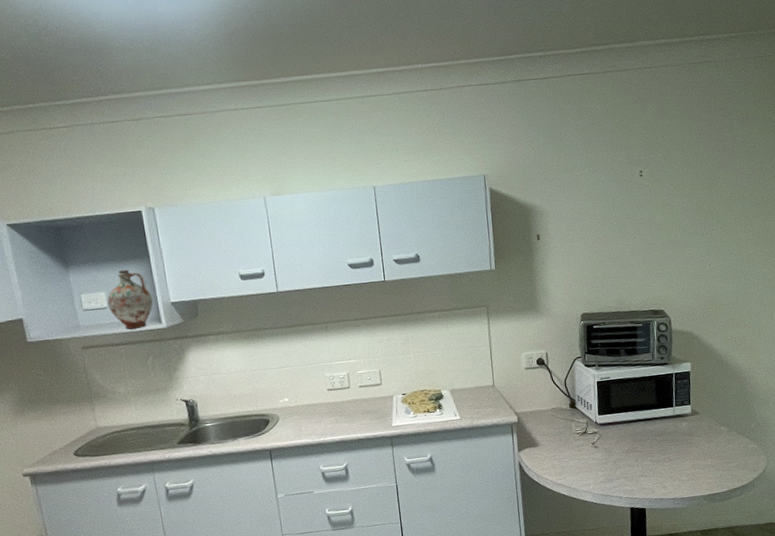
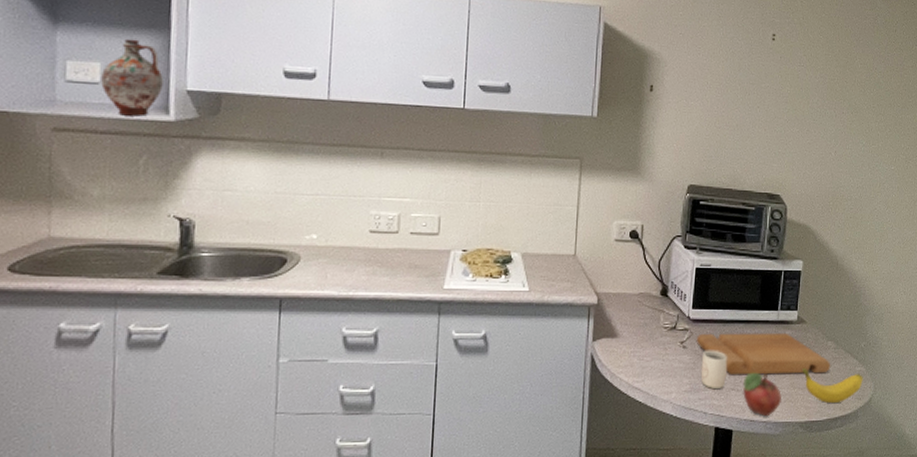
cutting board: none [605,424,726,465] -> present [696,332,831,375]
mug: none [612,446,635,478] -> present [700,350,728,390]
fruit: none [650,458,685,495] -> present [743,372,781,417]
banana: none [700,450,757,477] -> present [802,367,863,403]

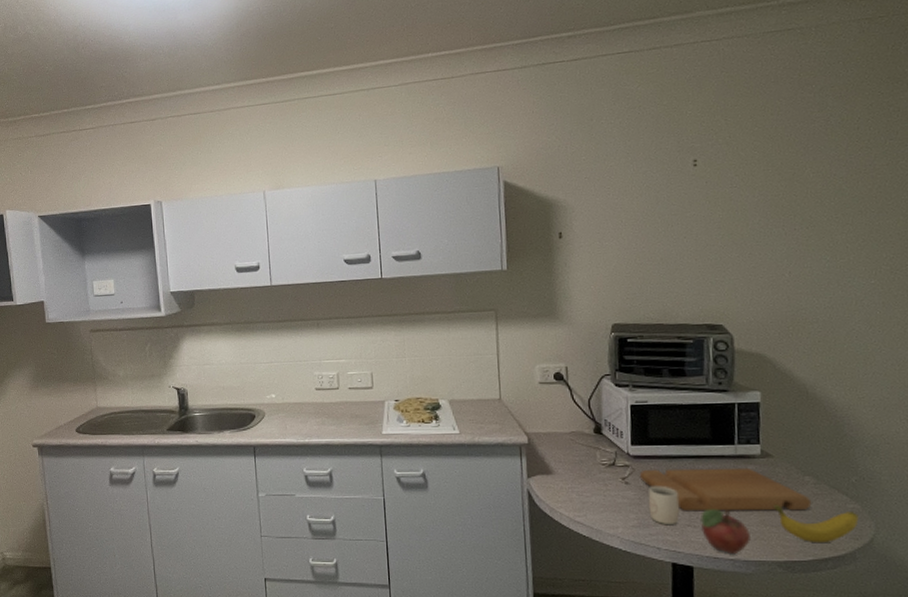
ceramic jug: present [101,38,163,117] -> none [115,259,155,316]

